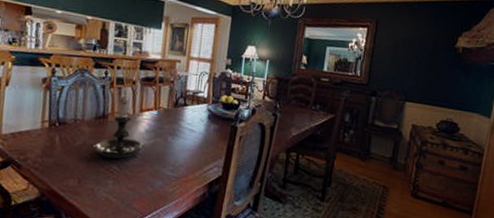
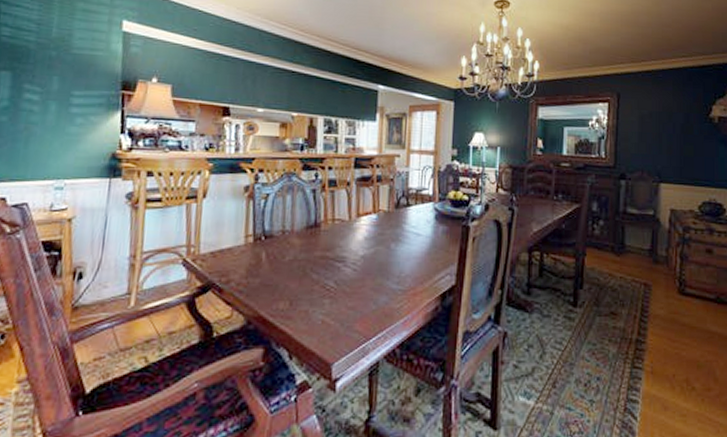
candle holder: present [92,91,143,159] -> none [304,194,362,273]

